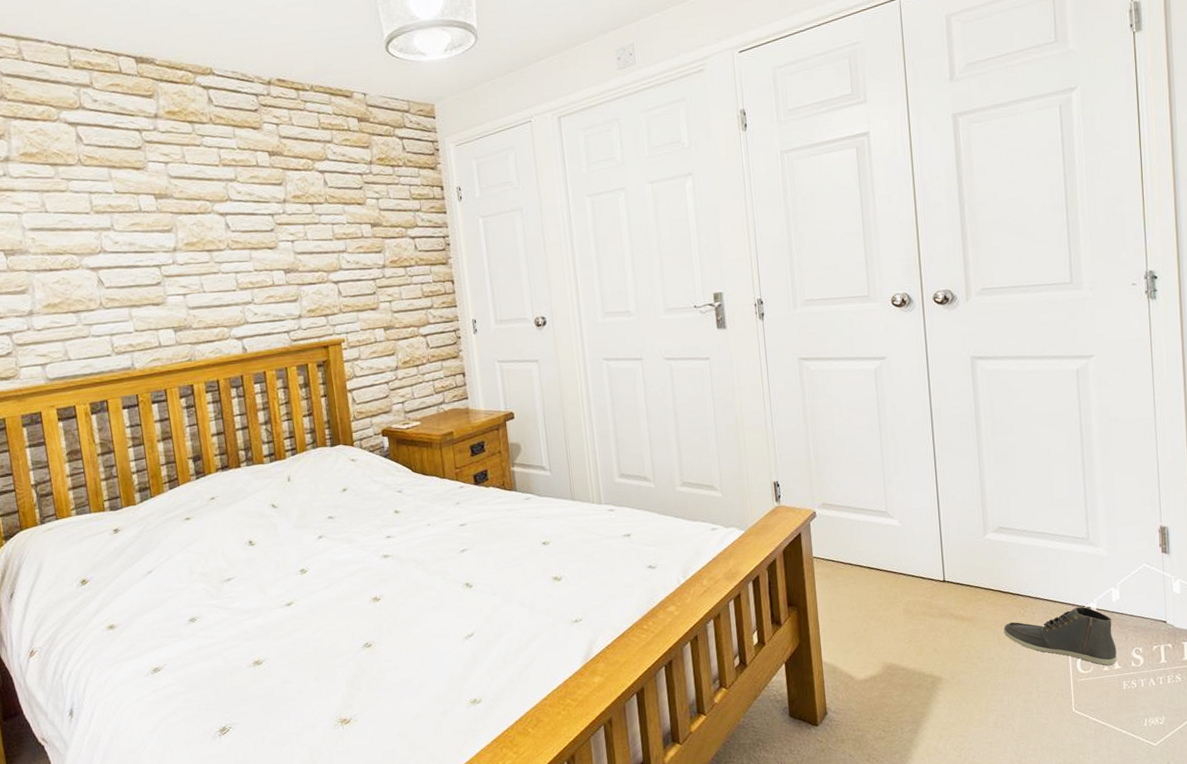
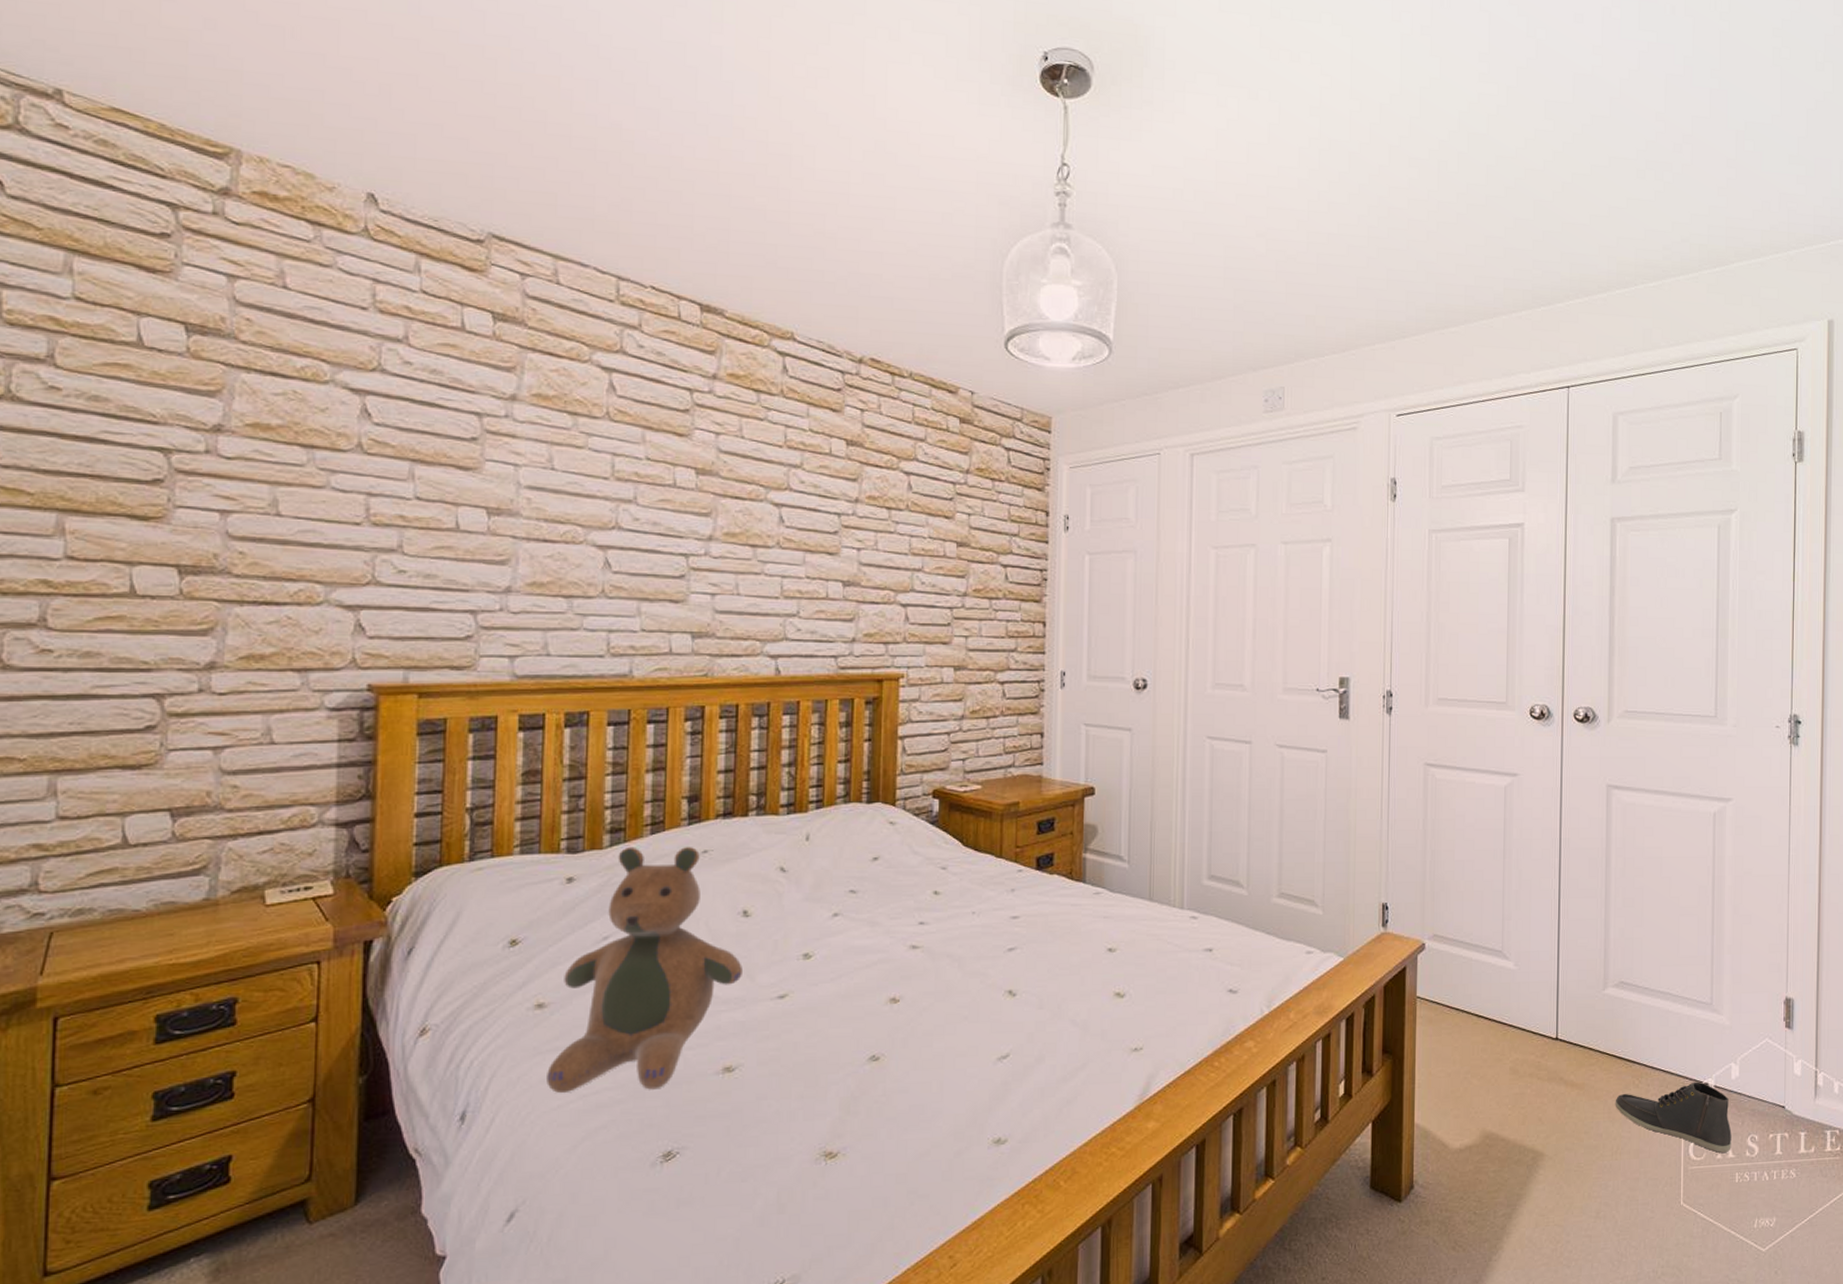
teddy bear: none [124,496,257,691] -> present [547,846,744,1094]

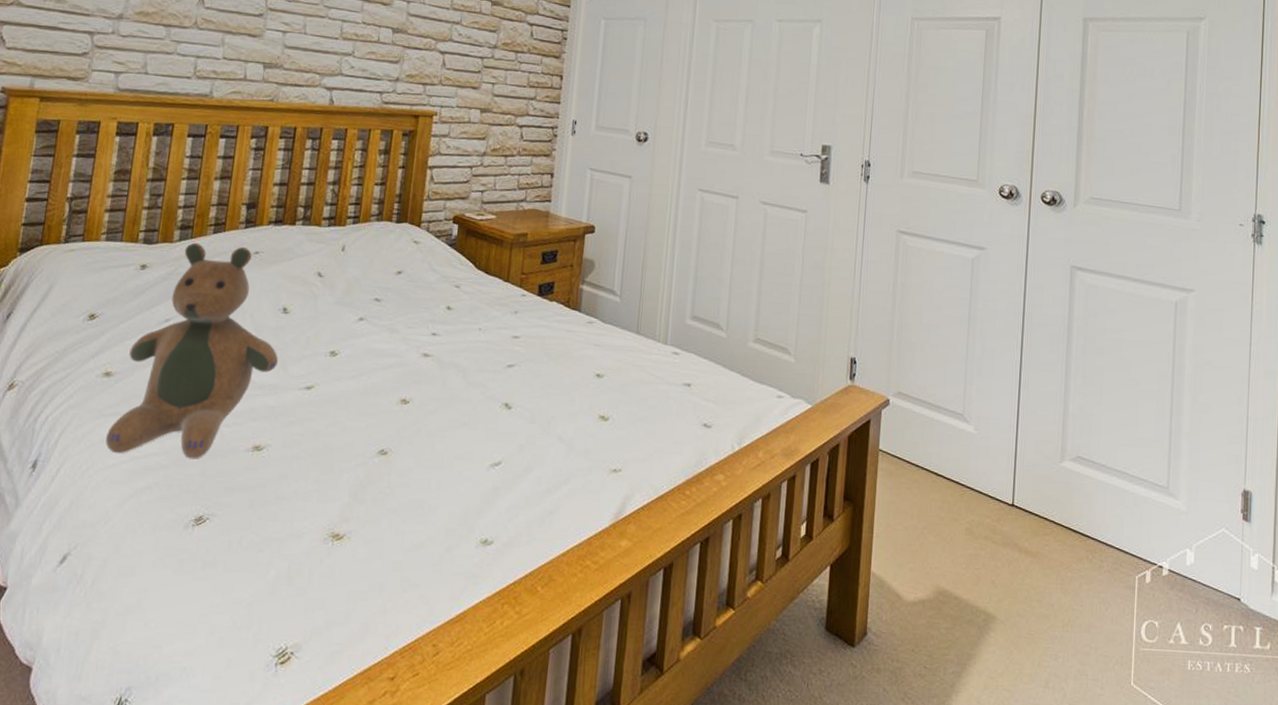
sneaker: present [1615,1081,1732,1153] -> none [1068,563,1185,638]

